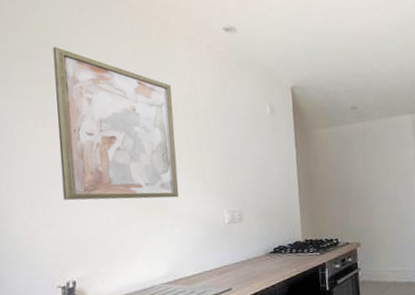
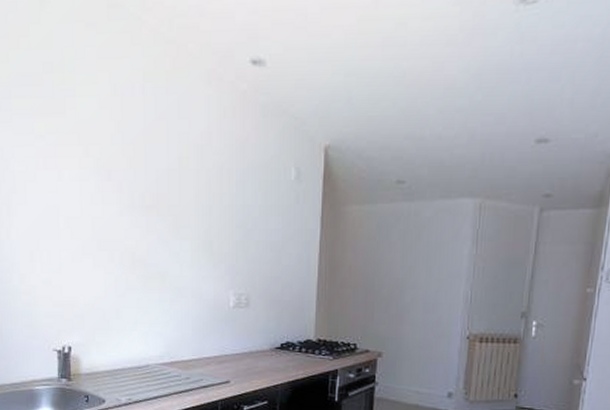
wall art: present [53,47,179,201] -> none [56,72,184,269]

